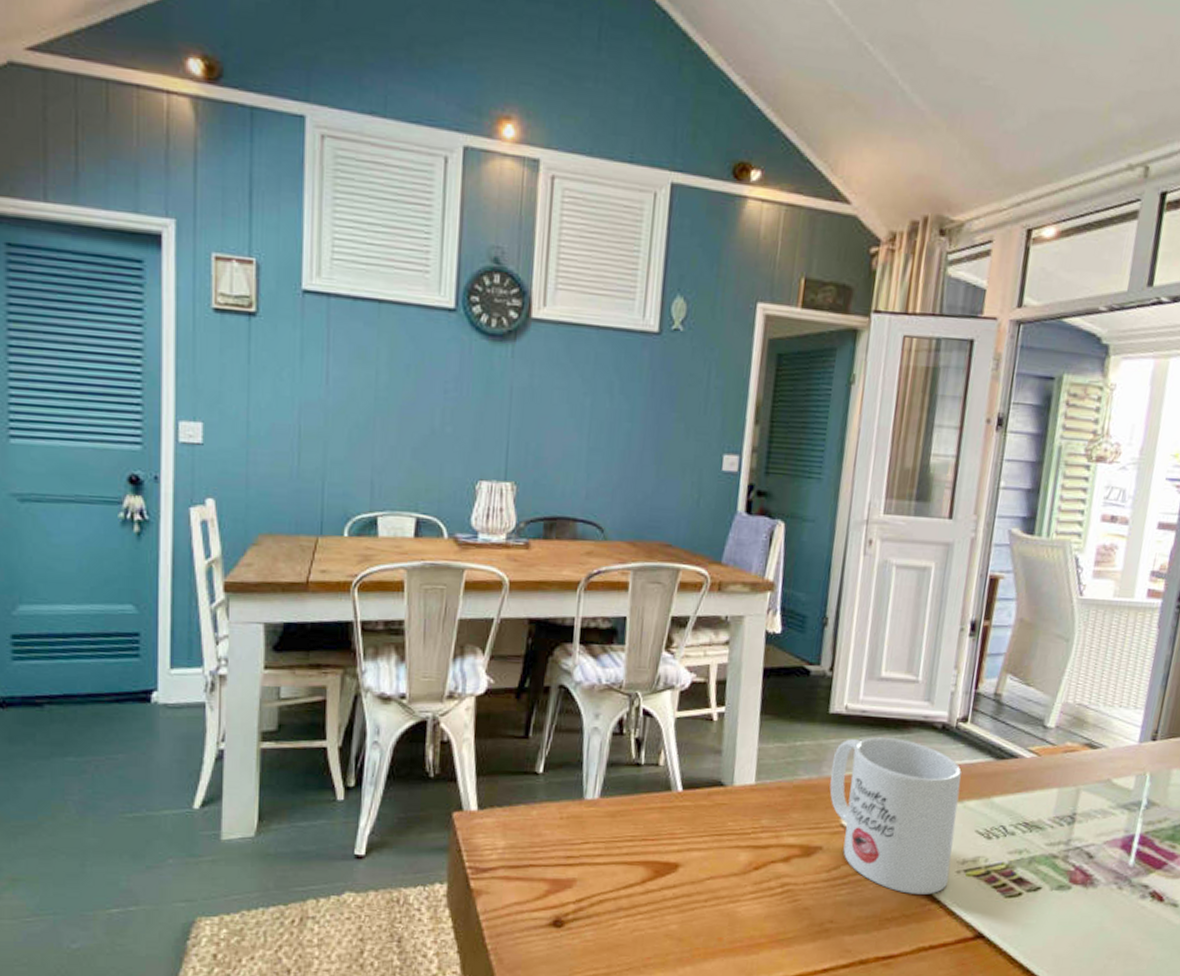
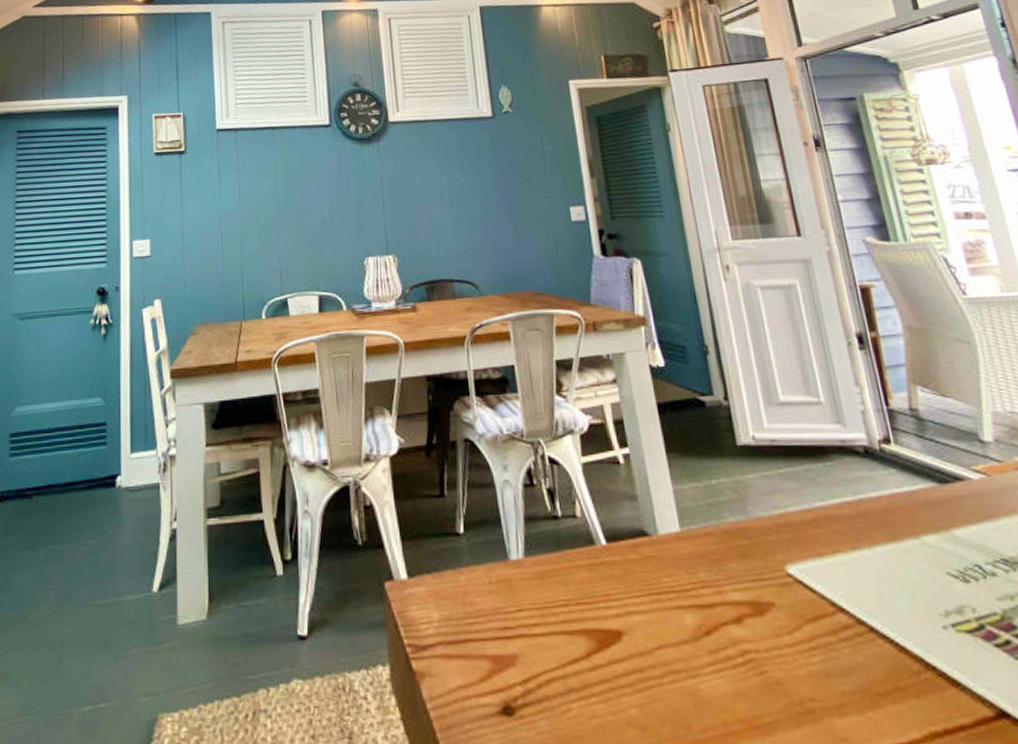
mug: present [829,737,962,895] -> none [756,468,937,659]

